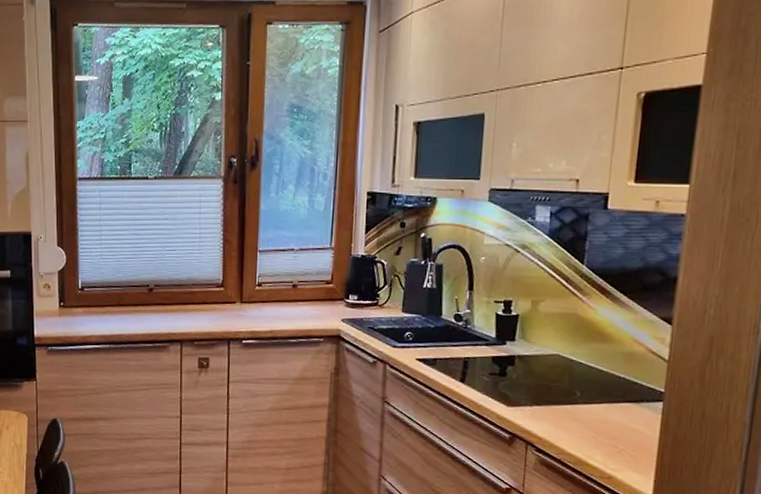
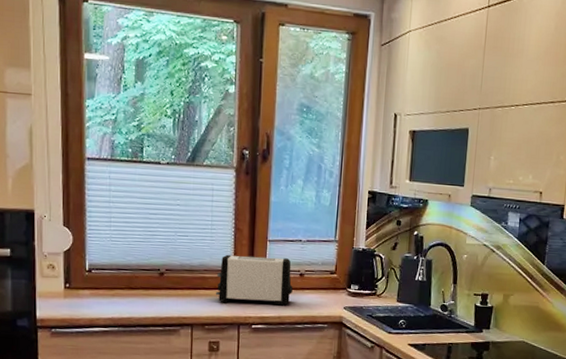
toaster: none [204,267,285,319] -> present [215,254,293,306]

